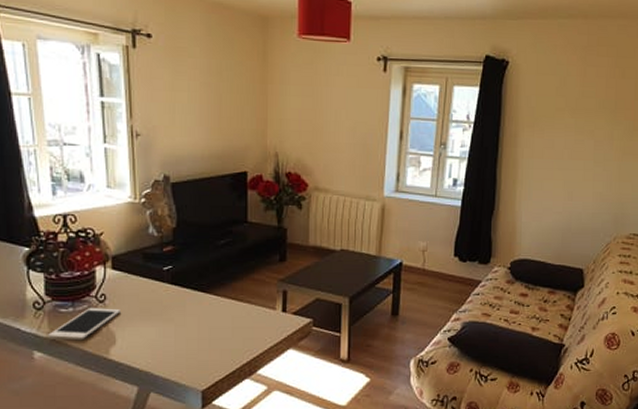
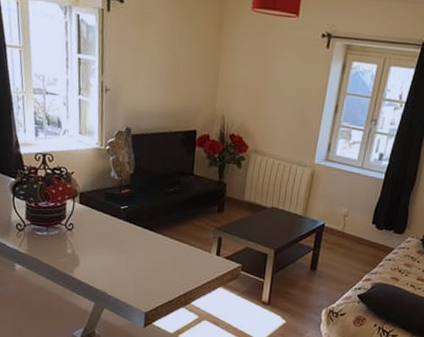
cell phone: present [48,308,120,341] -> none [27,234,84,260]

